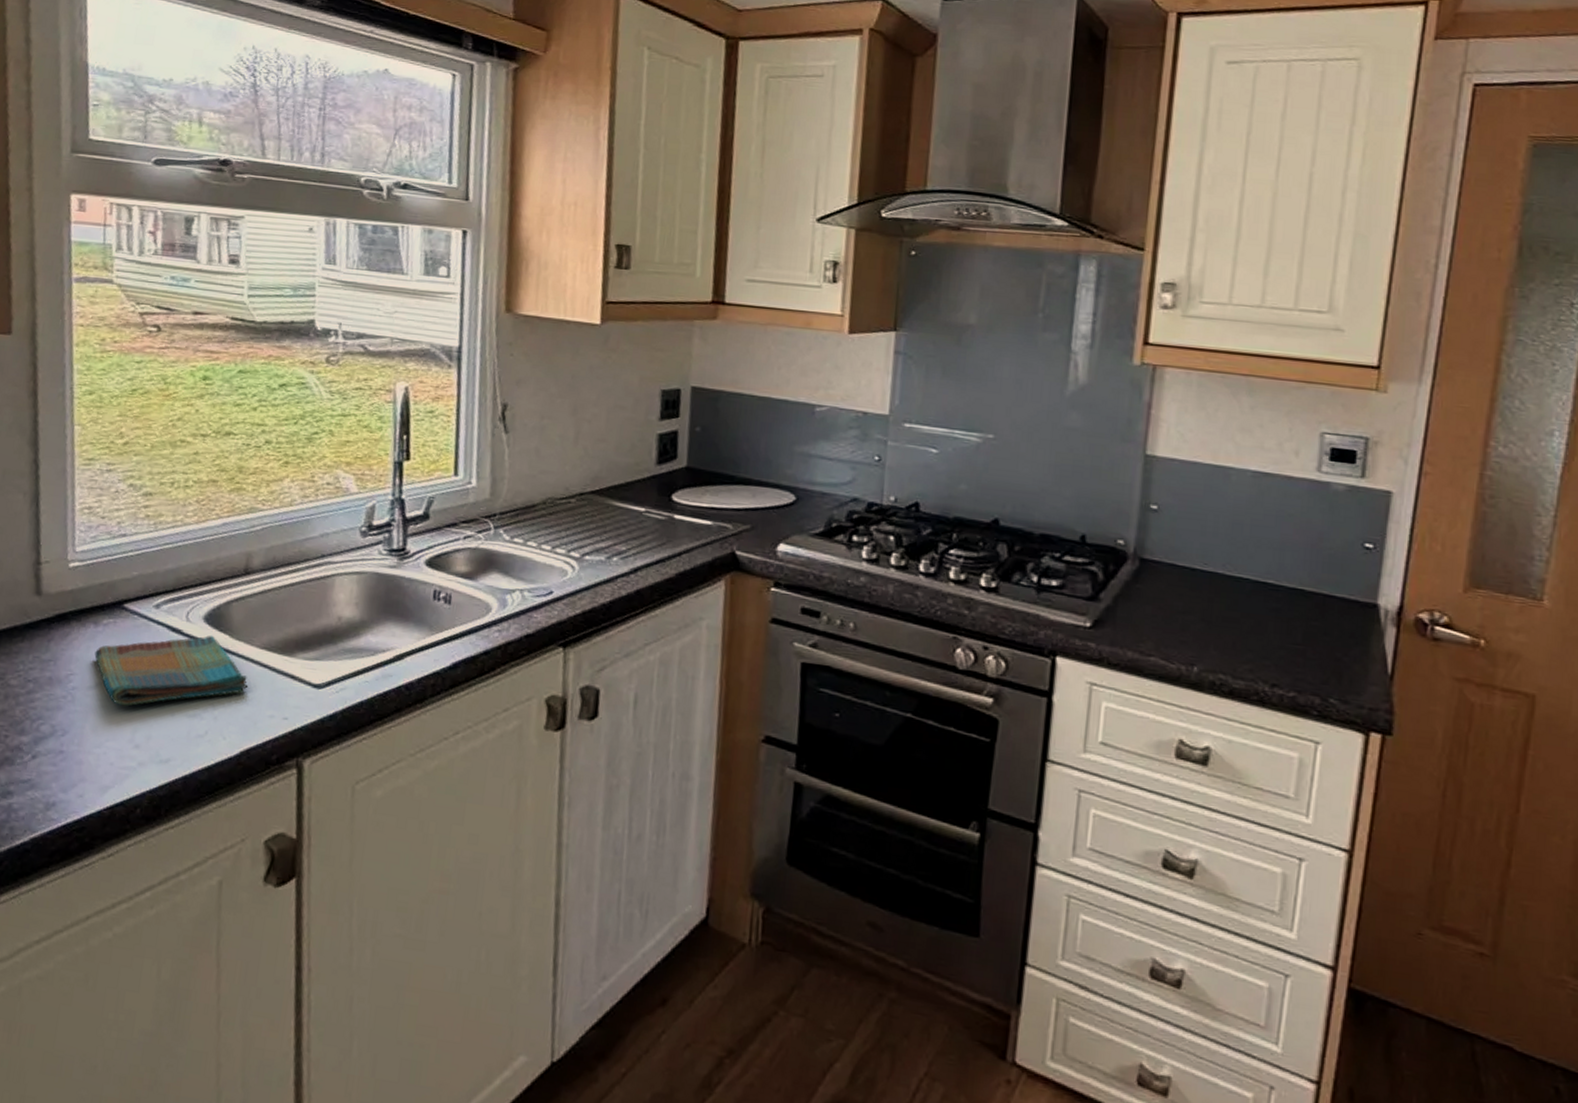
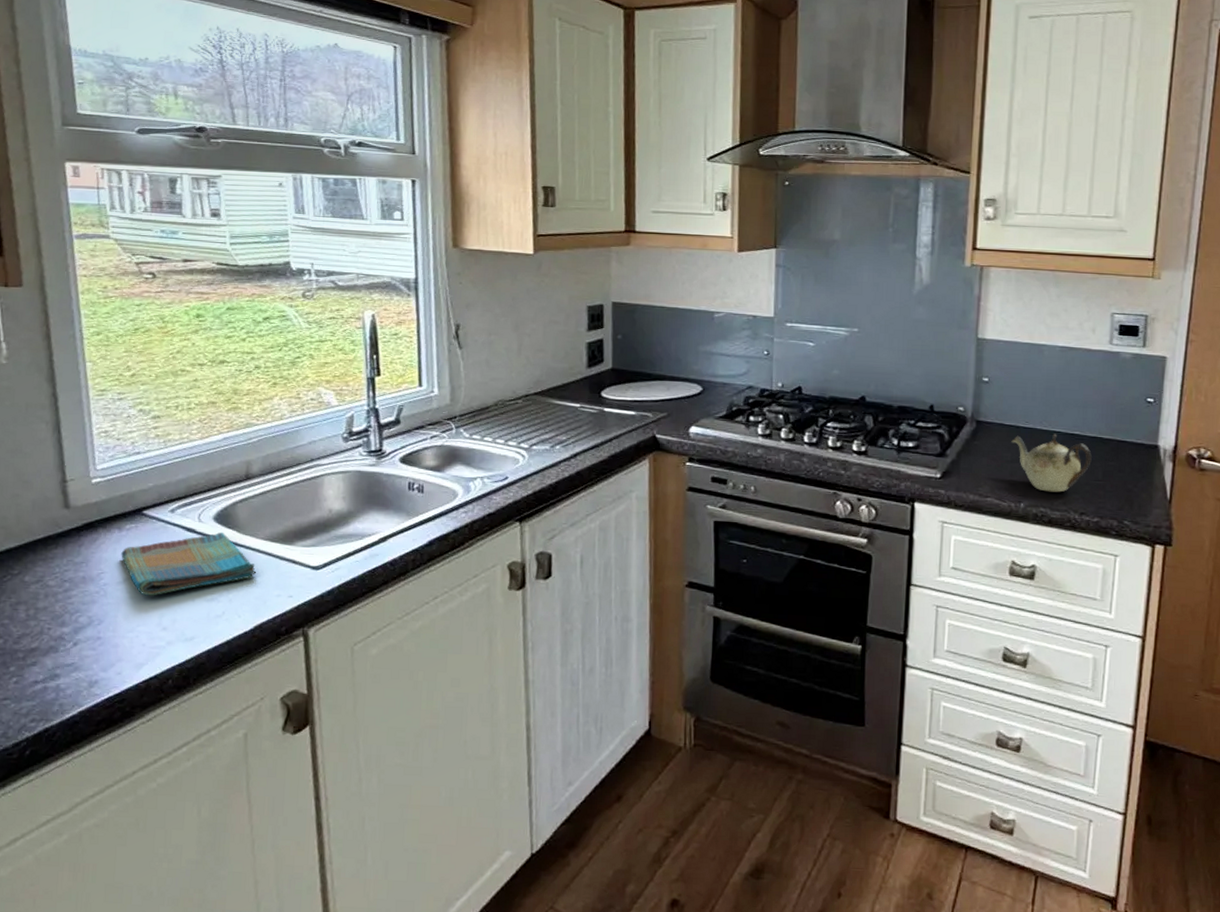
teapot: none [1184,580,1289,656] -> present [1011,434,1092,493]

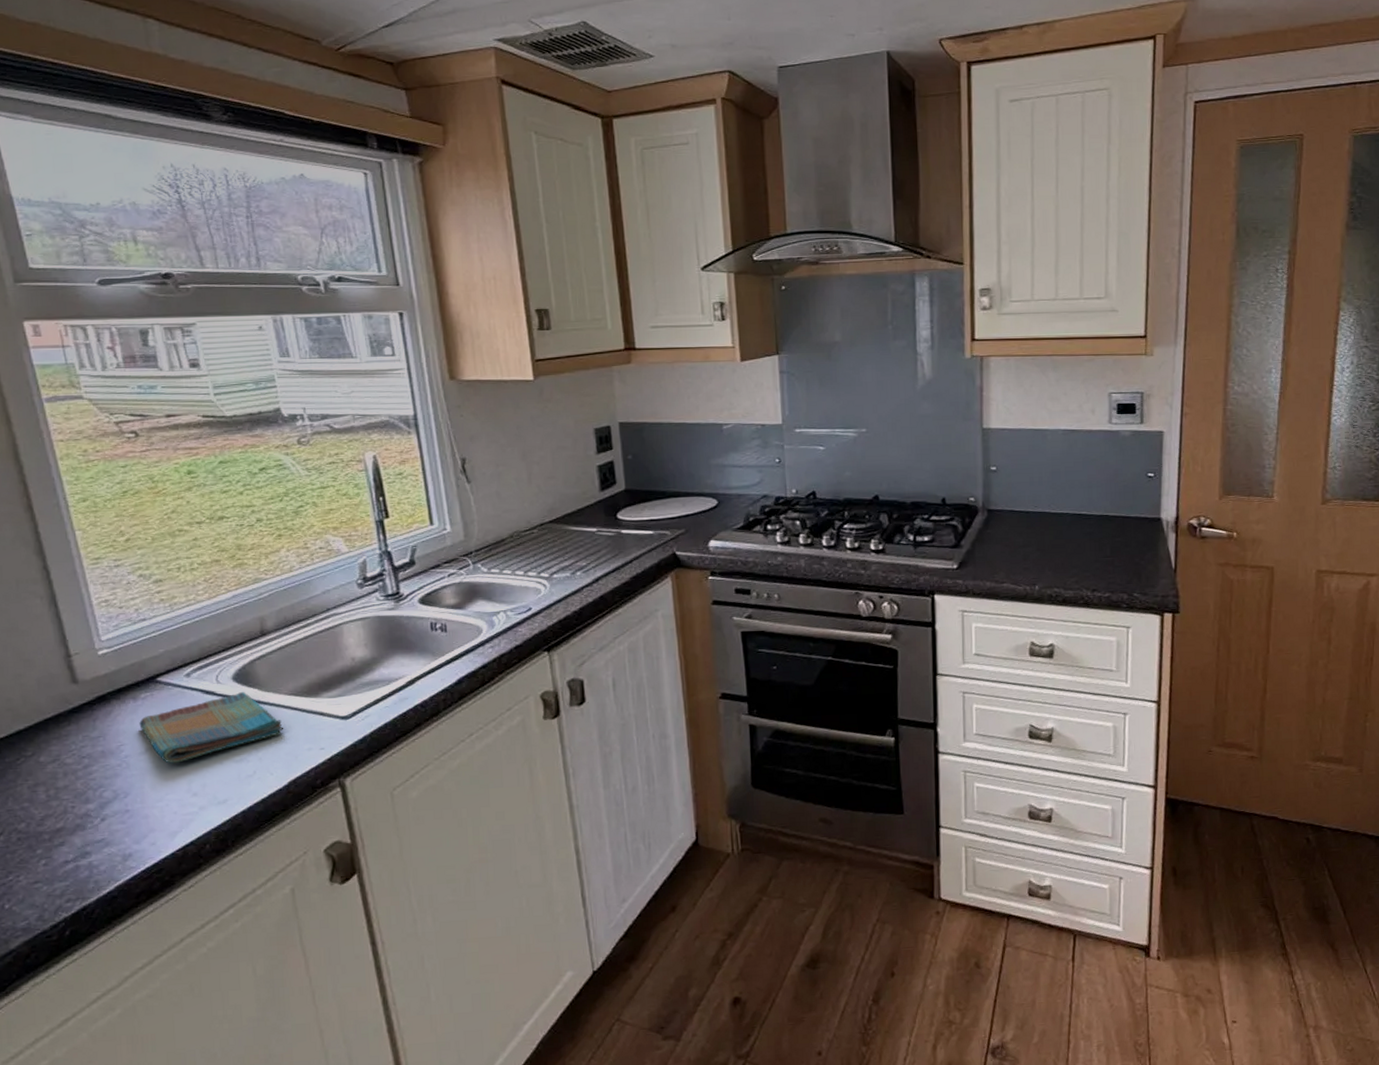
teapot: present [1011,434,1092,493] -> none [1022,515,1099,573]

